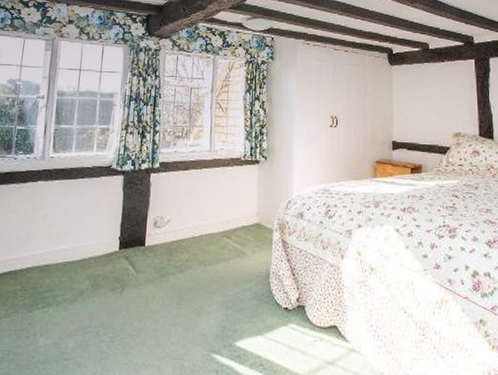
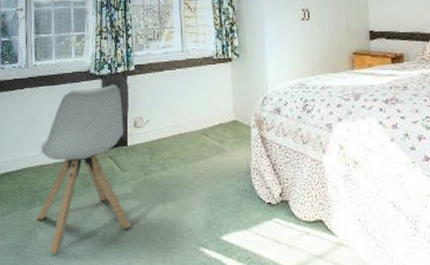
chair: none [38,182,143,362] -> present [36,85,131,254]

